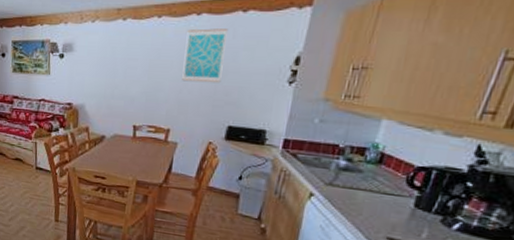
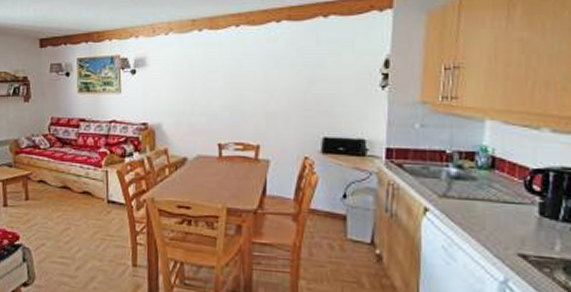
wall art: present [182,28,229,84] -> none [267,35,311,92]

